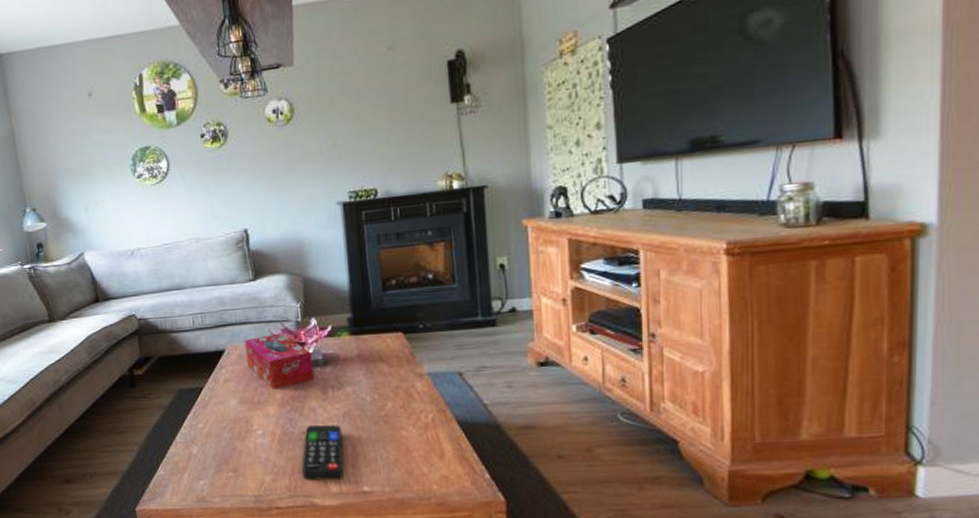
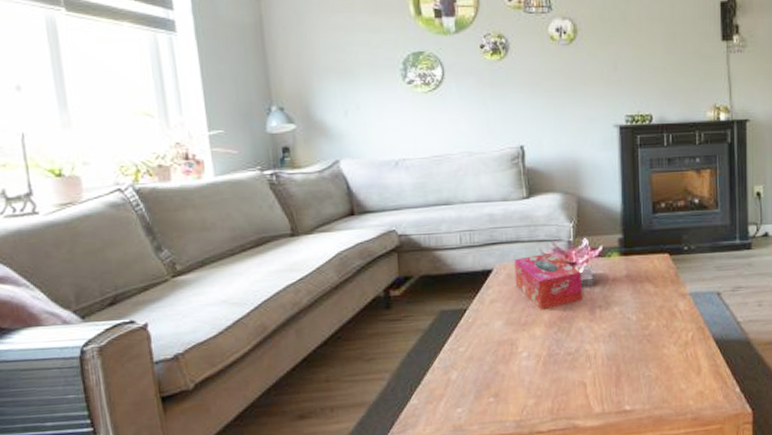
remote control: present [302,425,344,480] -> none [566,345,608,402]

